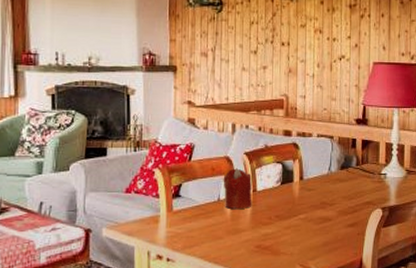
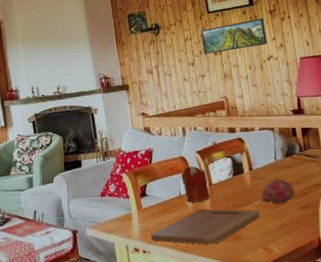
cutting board: none [178,217,304,258] -> present [150,208,261,245]
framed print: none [269,11,342,44] -> present [200,17,268,55]
fruit: none [308,191,344,218] -> present [261,178,295,204]

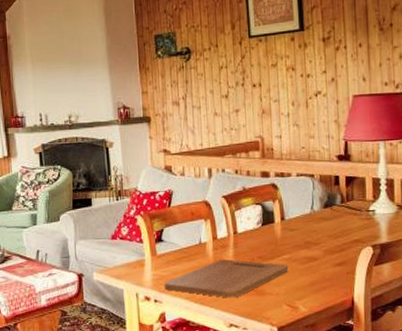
candle: present [181,166,210,203] -> none [203,212,234,252]
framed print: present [200,17,268,55] -> none [238,46,317,86]
fruit: present [261,178,295,204] -> none [292,230,331,258]

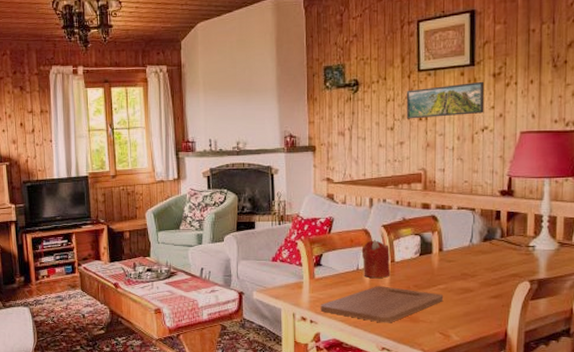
candle: none [203,212,234,252] -> present [361,240,391,279]
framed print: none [238,46,317,86] -> present [406,81,485,119]

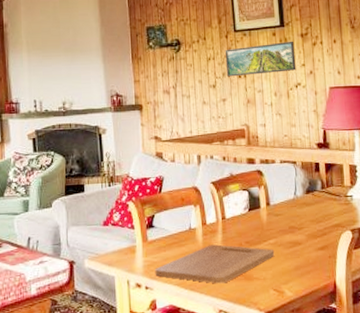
candle: present [361,240,391,279] -> none [192,197,222,238]

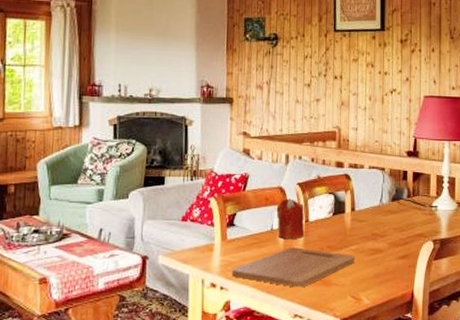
candle: none [192,197,222,238] -> present [276,198,305,240]
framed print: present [225,41,296,77] -> none [322,46,393,77]

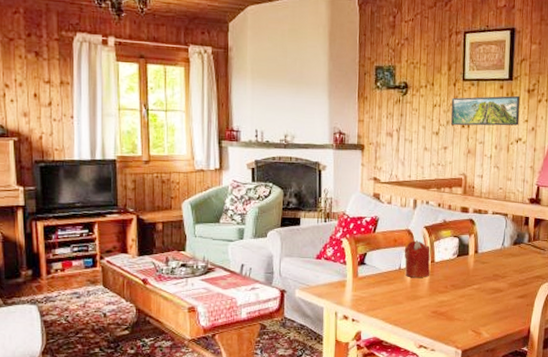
cutting board: present [231,247,356,288] -> none [362,285,477,322]
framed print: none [322,46,393,77] -> present [450,95,521,126]

